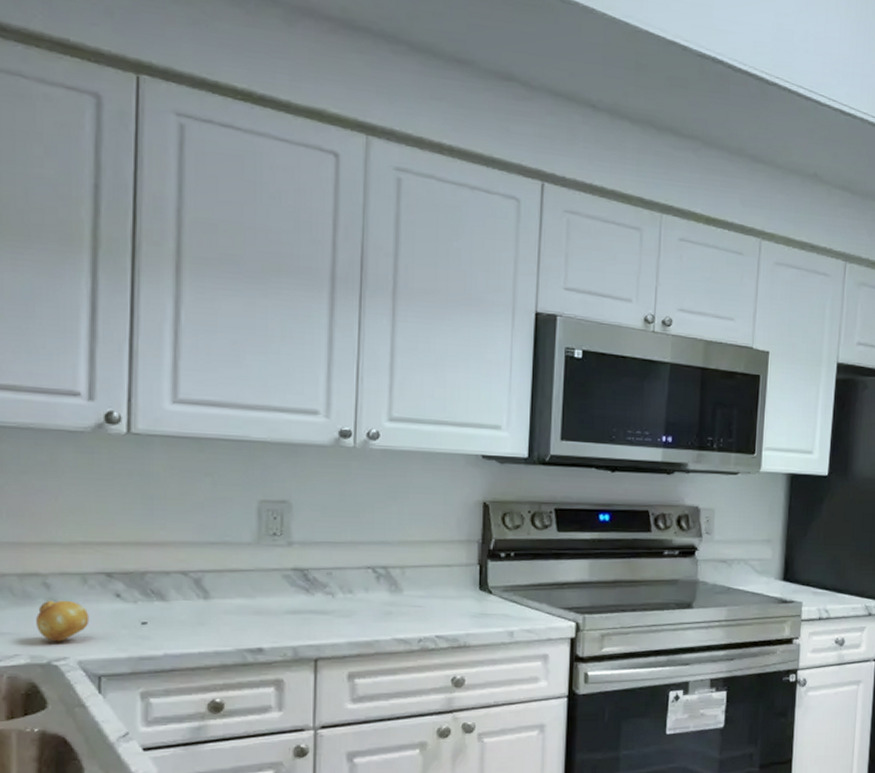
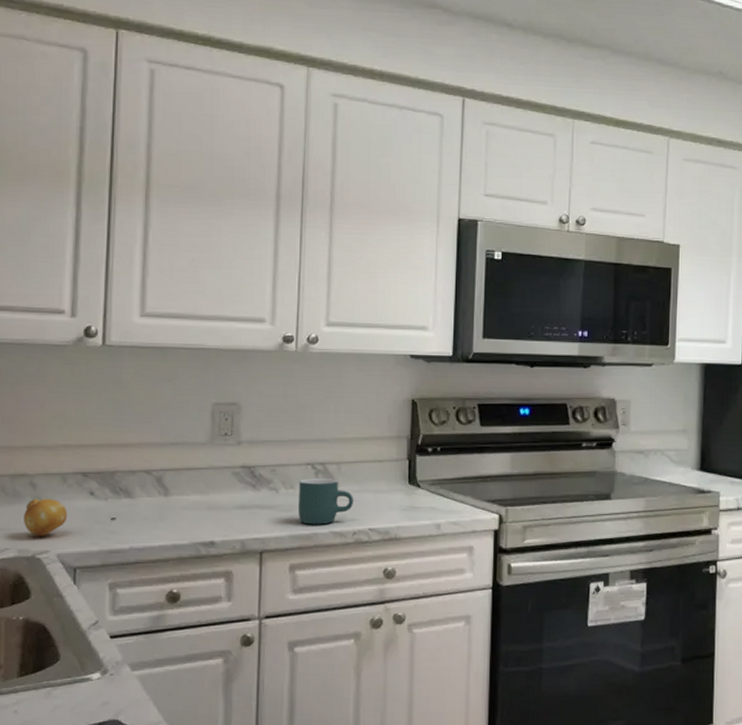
mug: none [357,583,419,632] -> present [297,478,353,525]

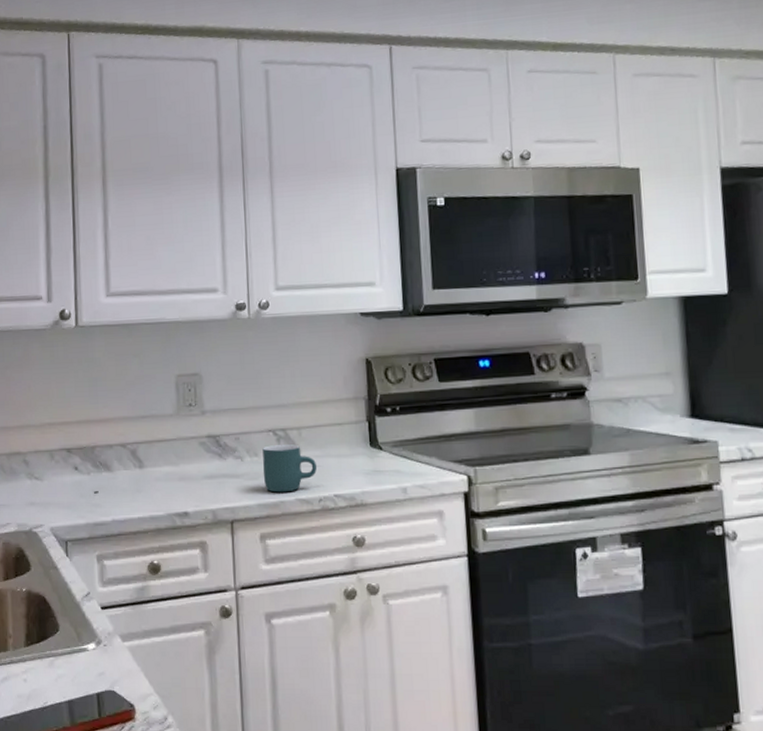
fruit: present [24,498,68,537] -> none [20,474,57,511]

